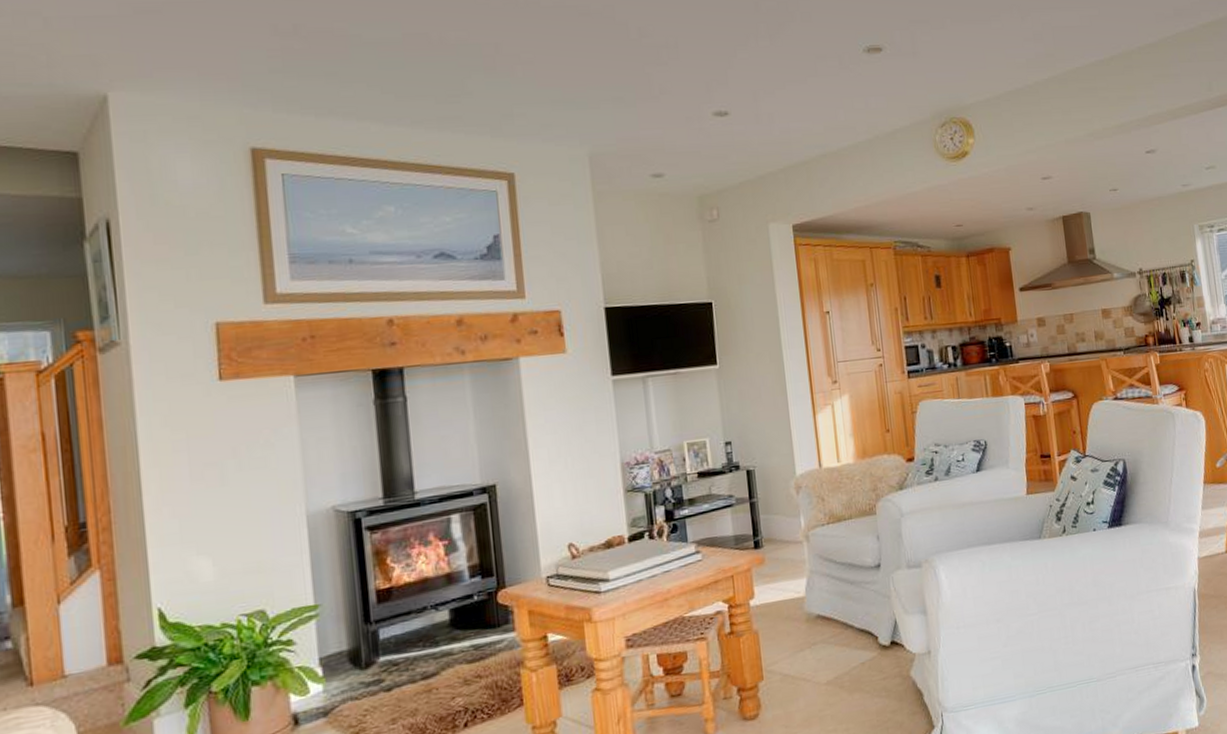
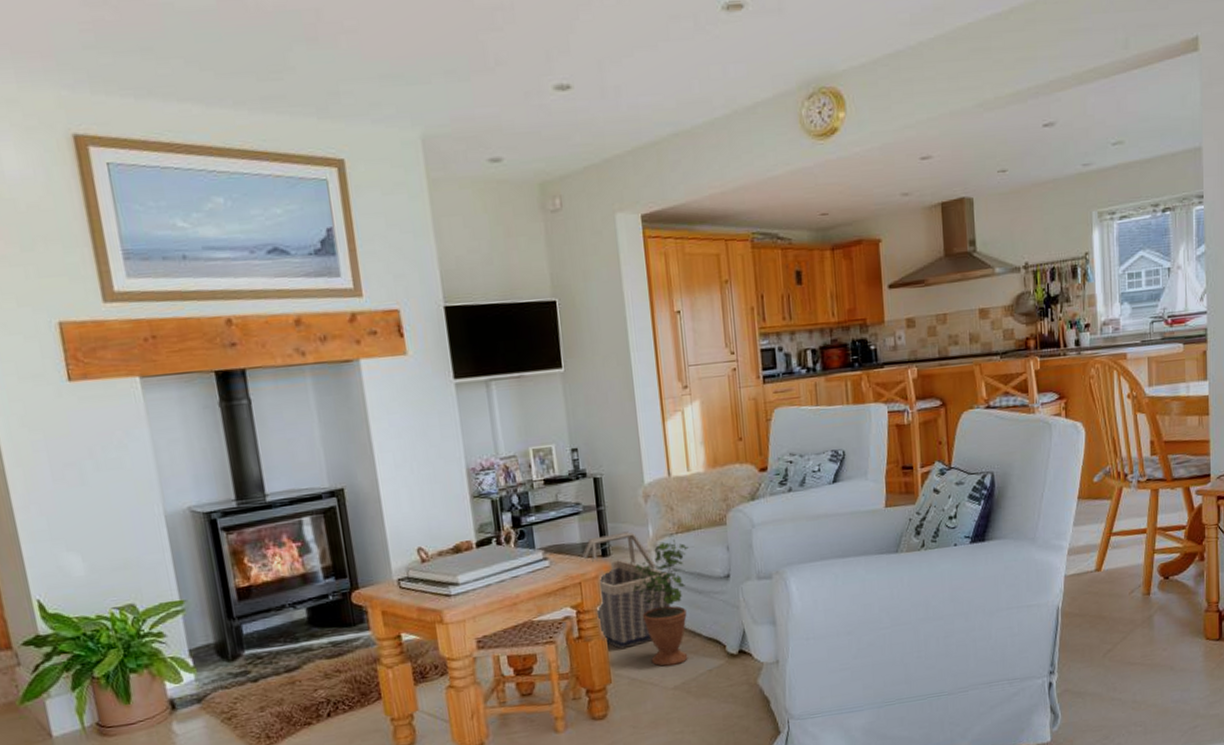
basket: none [732,523,822,643] -> present [580,531,671,649]
potted plant: none [784,526,841,661] -> present [632,536,689,667]

